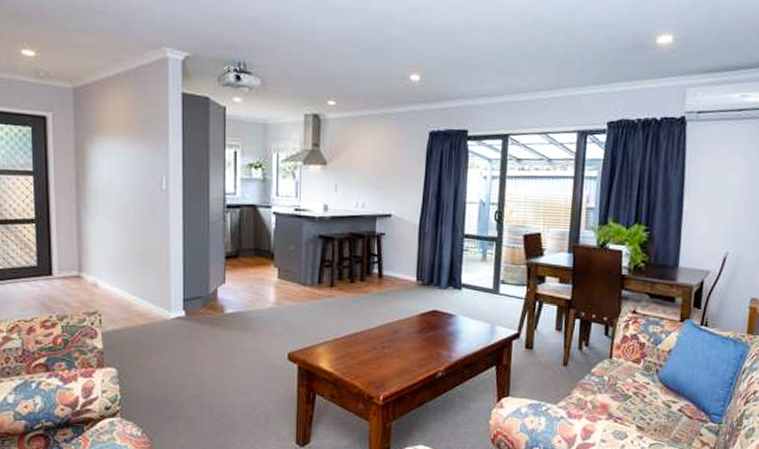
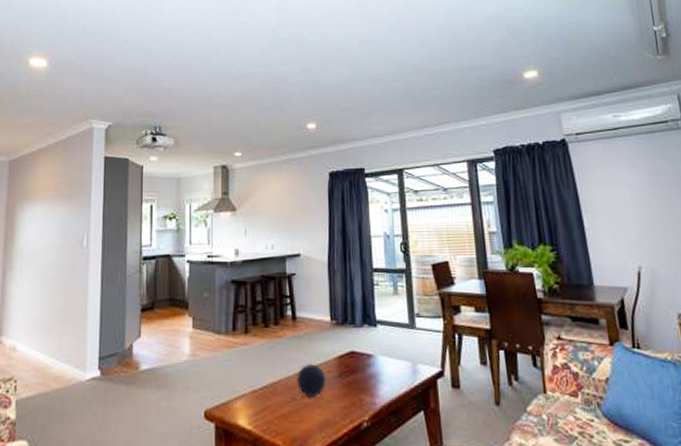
decorative orb: none [378,318,407,349] -> present [296,363,326,398]

